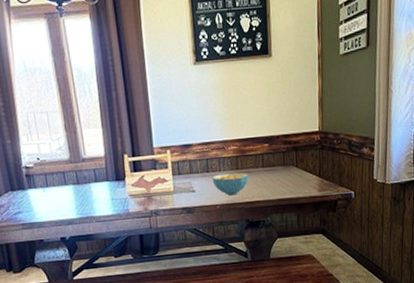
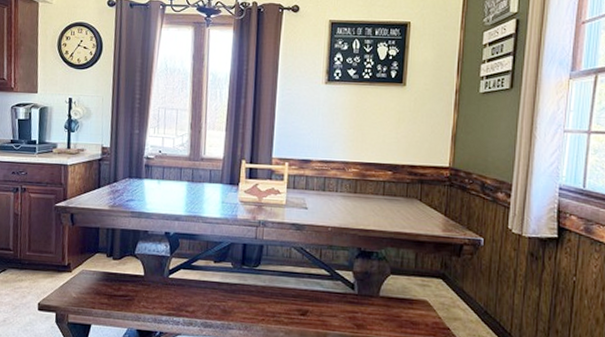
cereal bowl: present [212,172,249,195] -> none [327,195,366,219]

